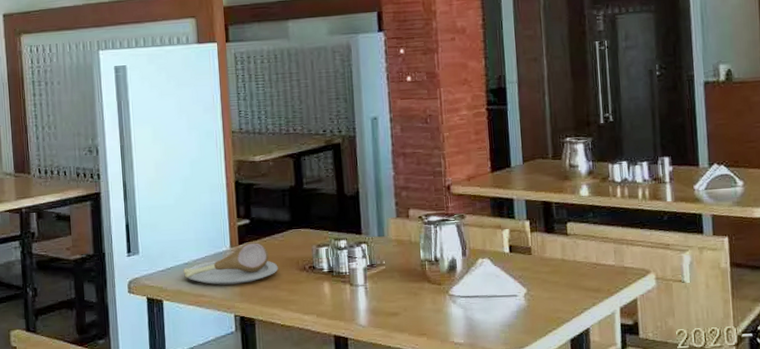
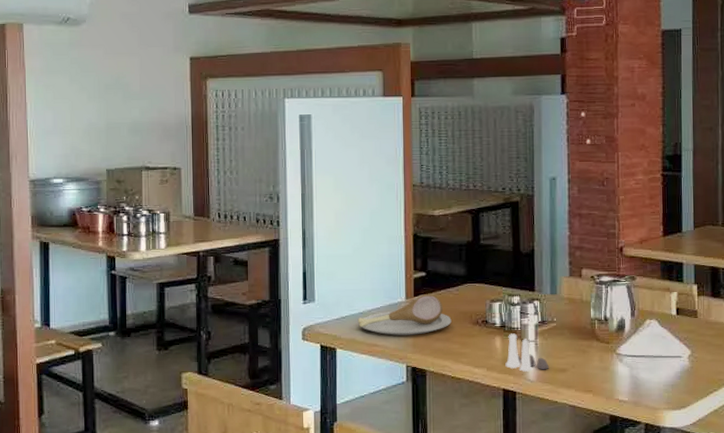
salt and pepper shaker set: none [335,278,381,317] -> present [505,333,549,372]

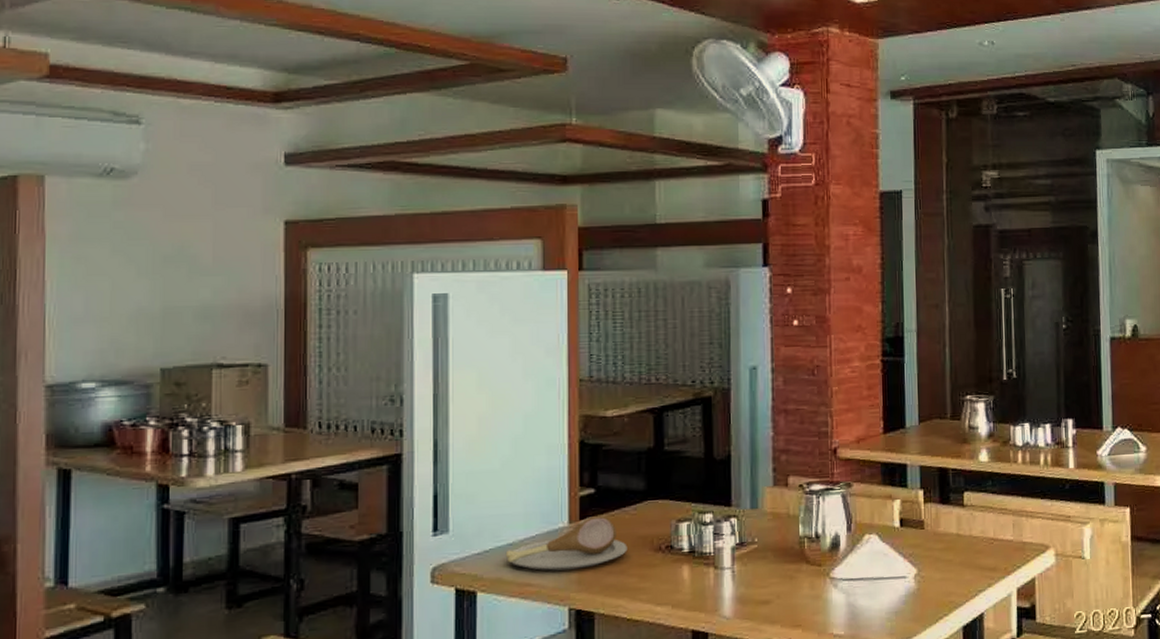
salt and pepper shaker set: present [505,333,549,372] -> none [695,560,749,607]

